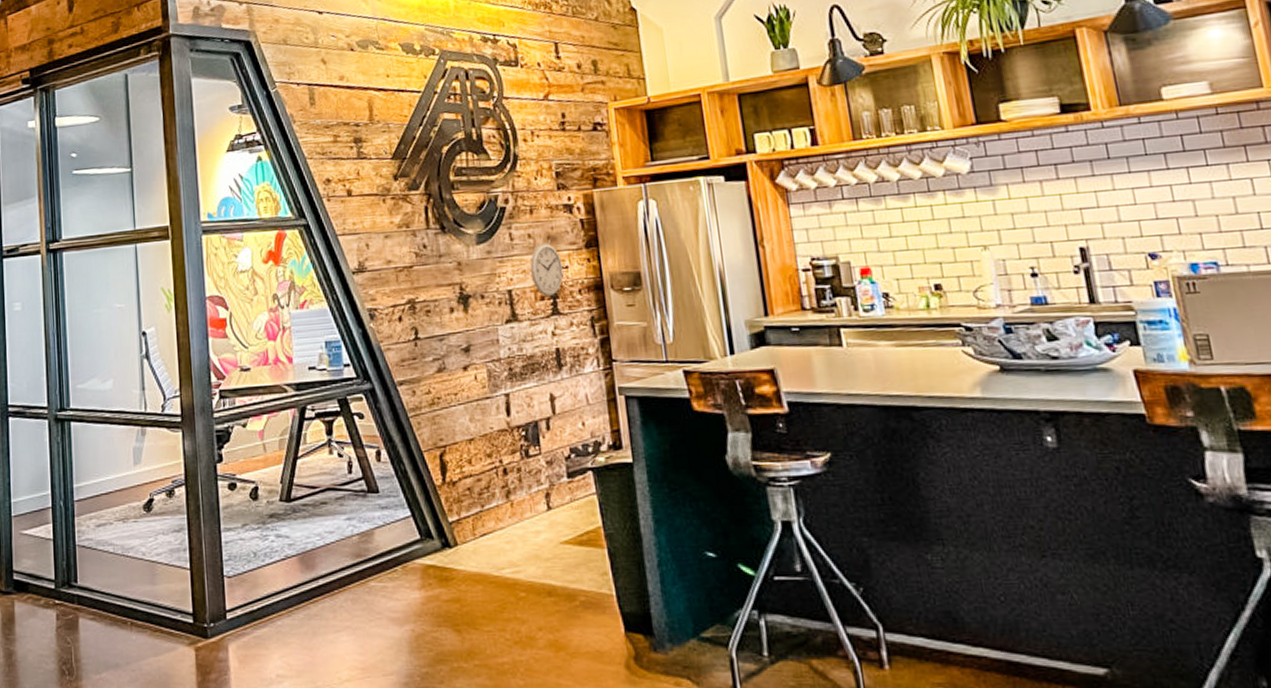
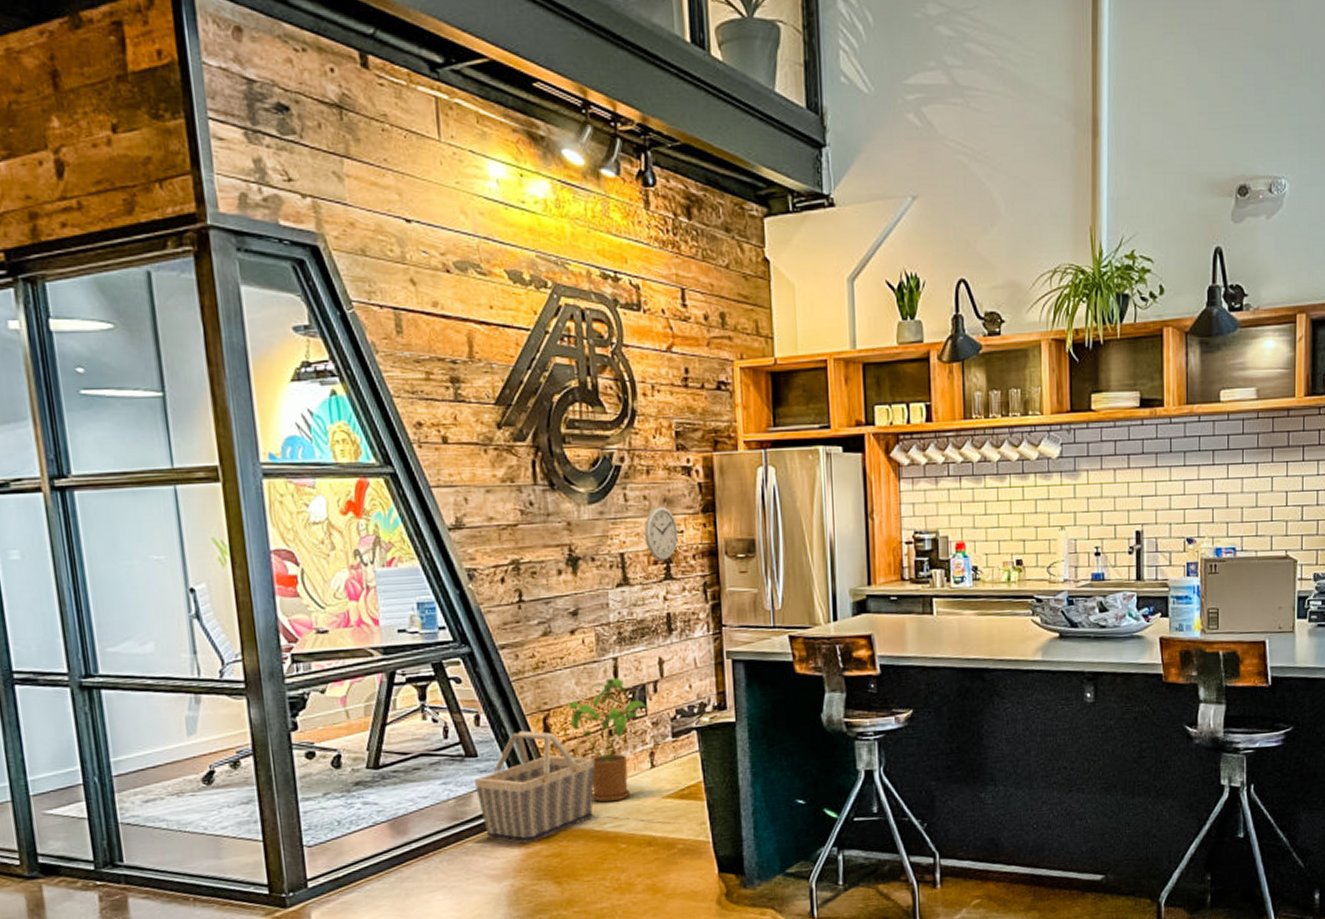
basket: none [375,467,491,585] -> present [473,731,595,843]
house plant: none [462,414,544,546] -> present [567,678,650,803]

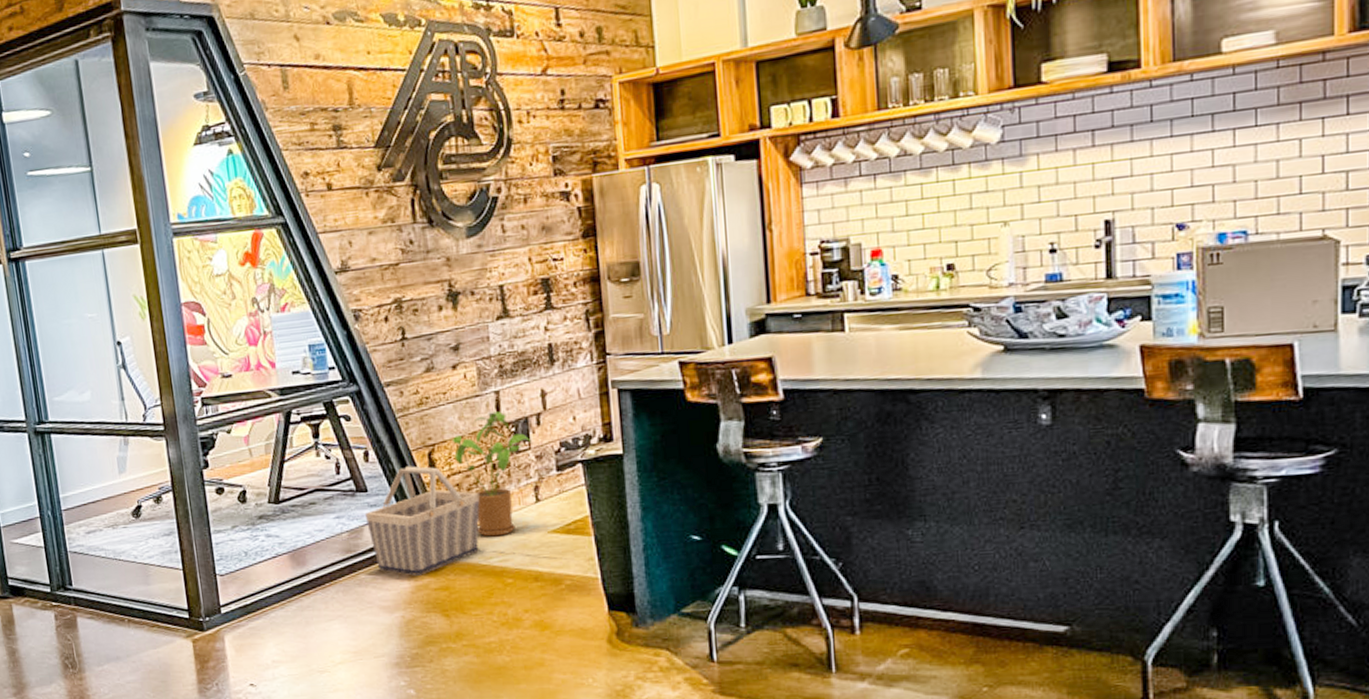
wall clock: present [644,505,678,562] -> none [523,233,558,291]

